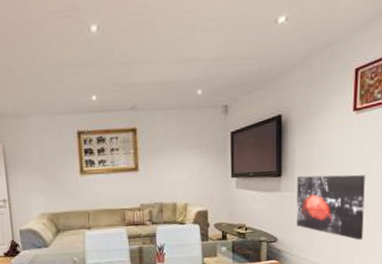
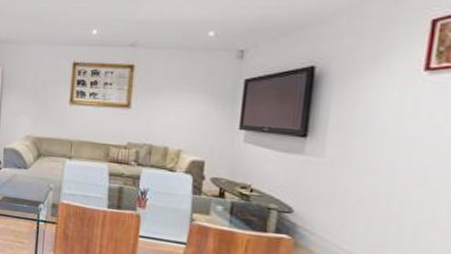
wall art: present [297,174,365,241] -> none [323,141,437,236]

